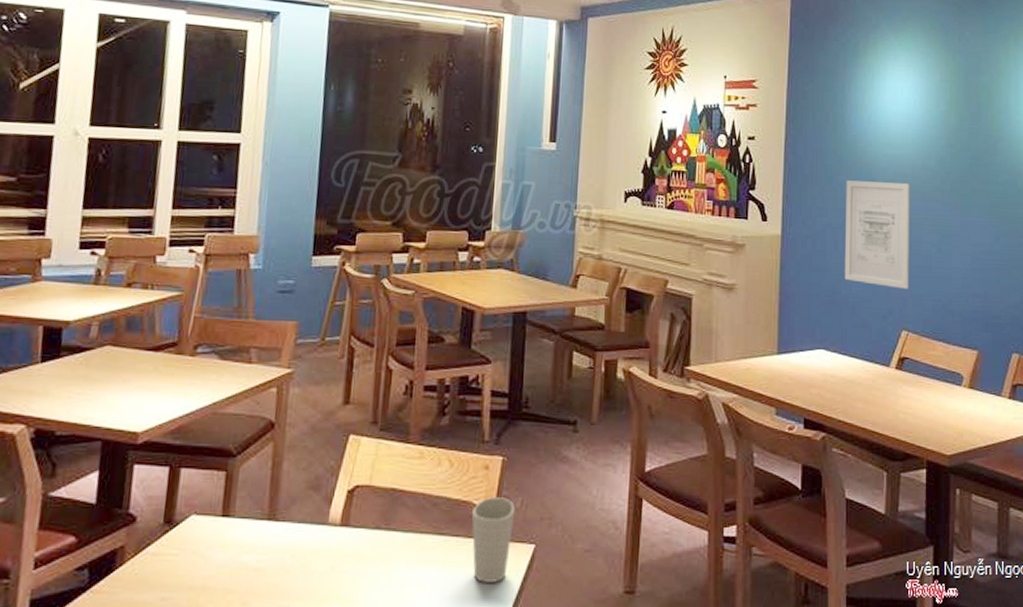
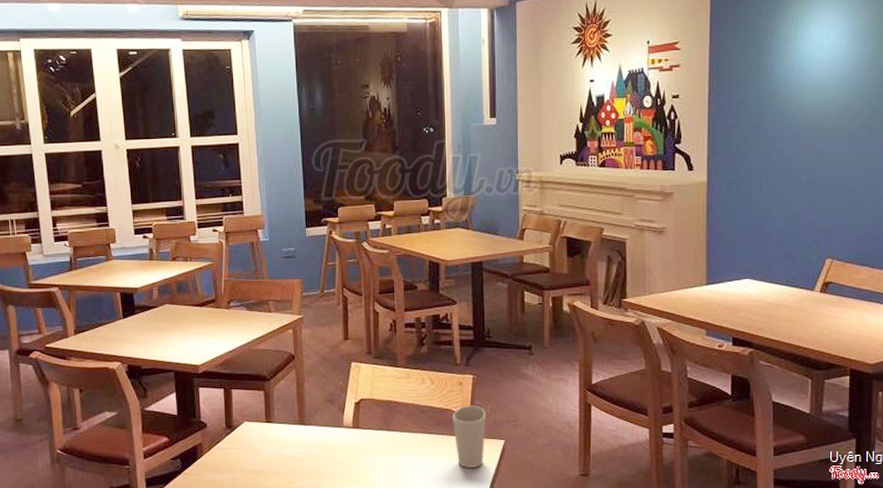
wall art: present [844,180,911,289] -> none [769,125,836,222]

